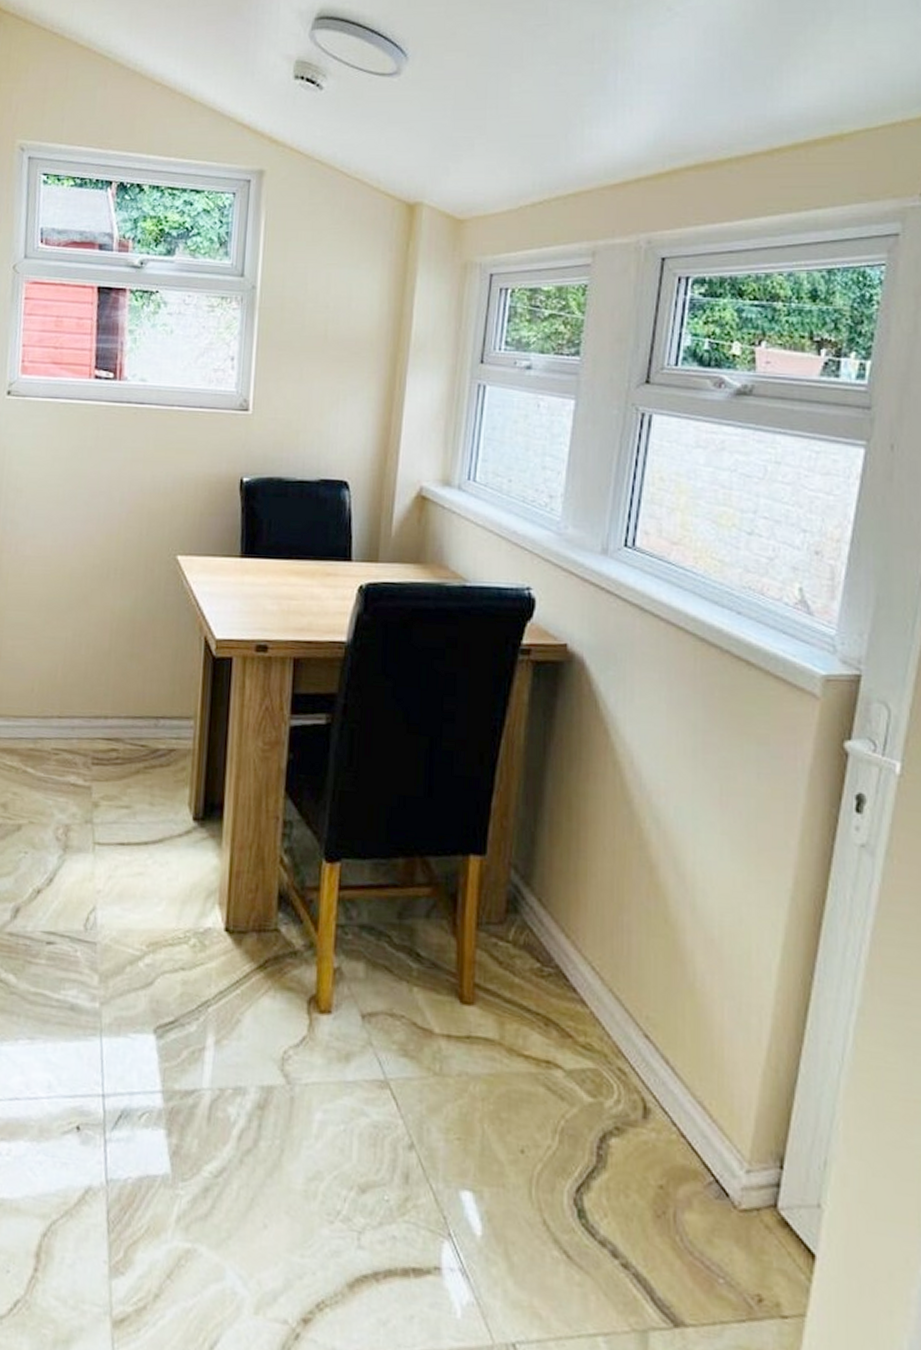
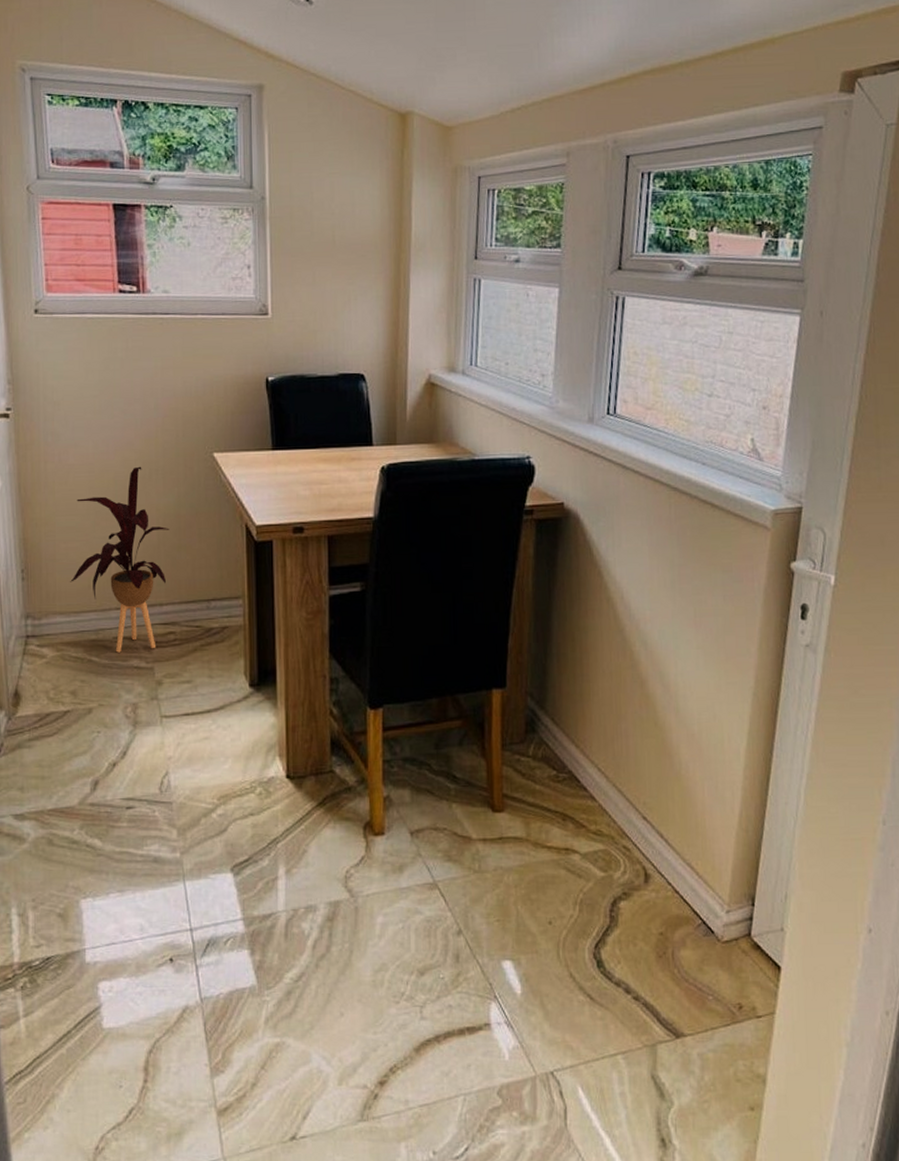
house plant: none [13,564,123,766] -> present [70,466,170,653]

